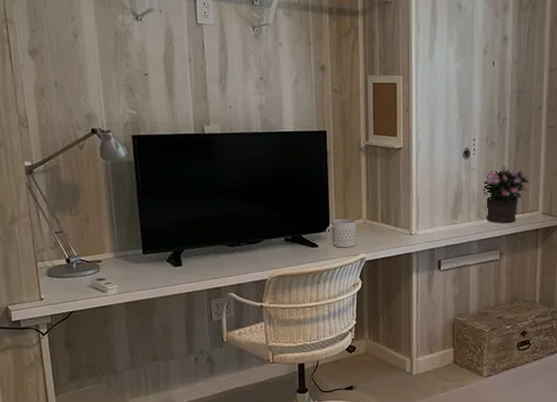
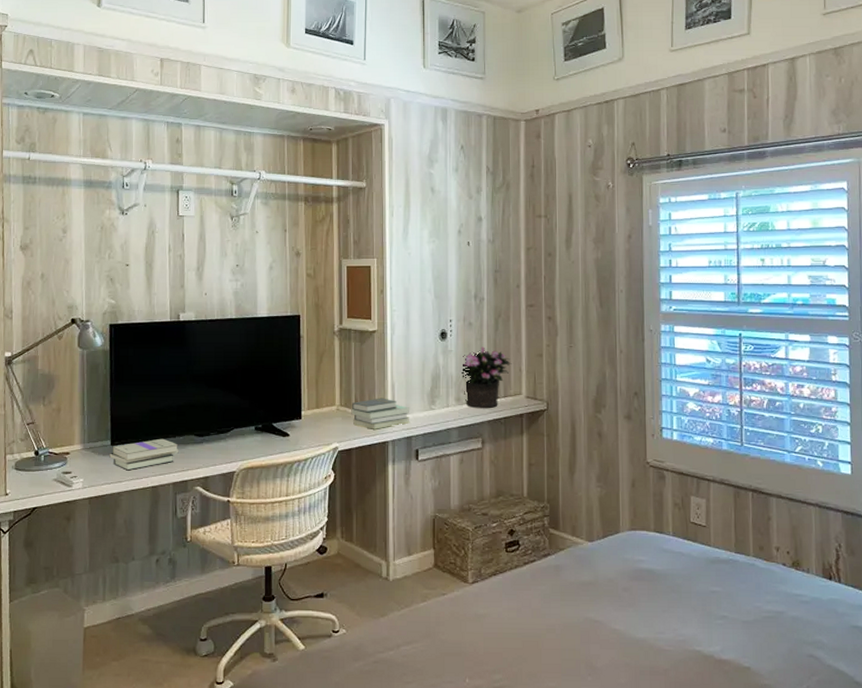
books: none [142,248,211,278] -> present [109,438,179,471]
mug: present [325,218,356,248] -> none [296,405,329,437]
books: none [377,212,434,242] -> present [351,398,410,429]

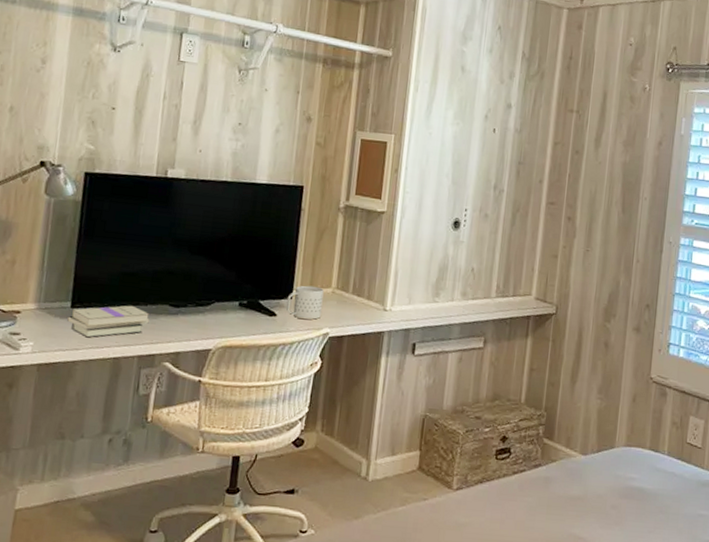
mug: none [296,405,329,437] -> present [285,285,324,320]
books: present [351,398,410,429] -> none [347,284,411,318]
potted flower: present [462,347,512,409] -> none [471,241,525,308]

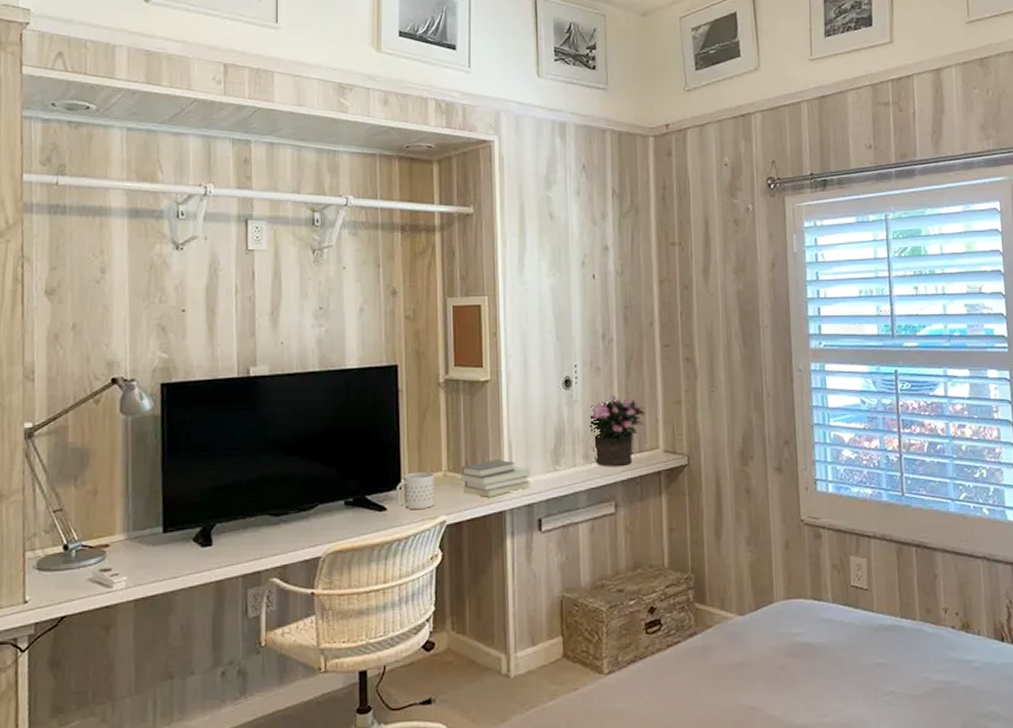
books: present [67,305,150,338] -> none [161,521,250,563]
books: none [347,284,411,318] -> present [461,459,531,497]
potted flower: none [471,241,525,308] -> present [589,395,647,468]

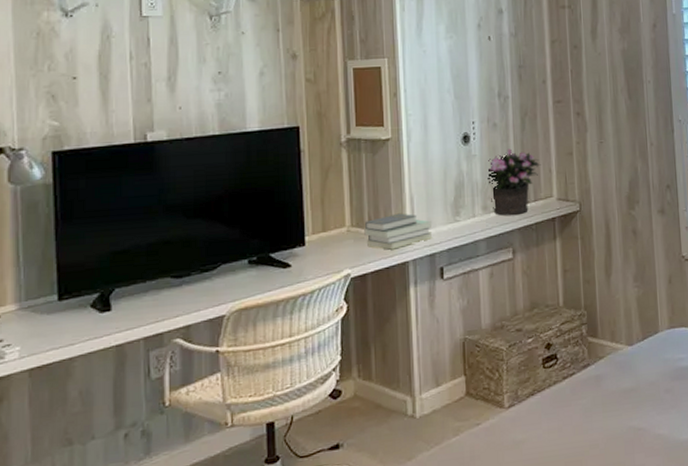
mug: present [395,471,435,510] -> none [299,228,339,266]

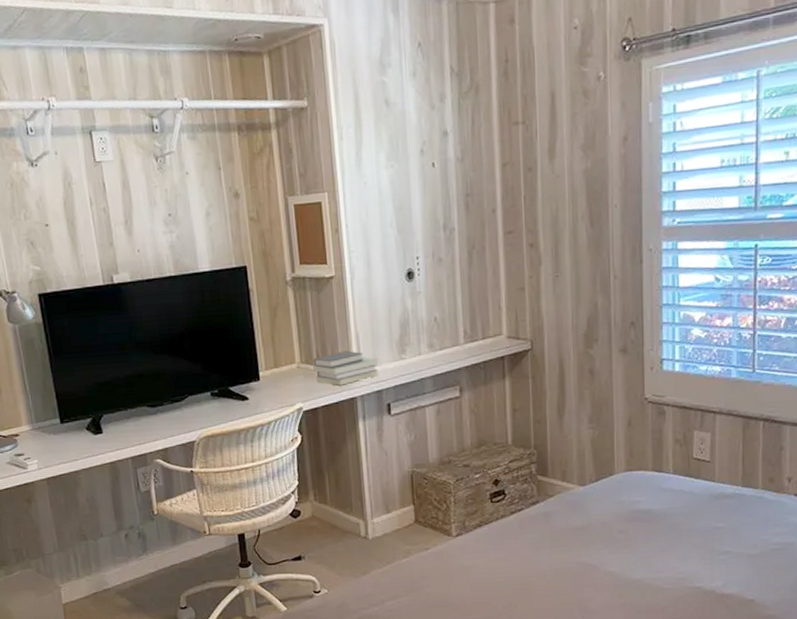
potted flower: present [487,148,541,217] -> none [433,284,490,355]

